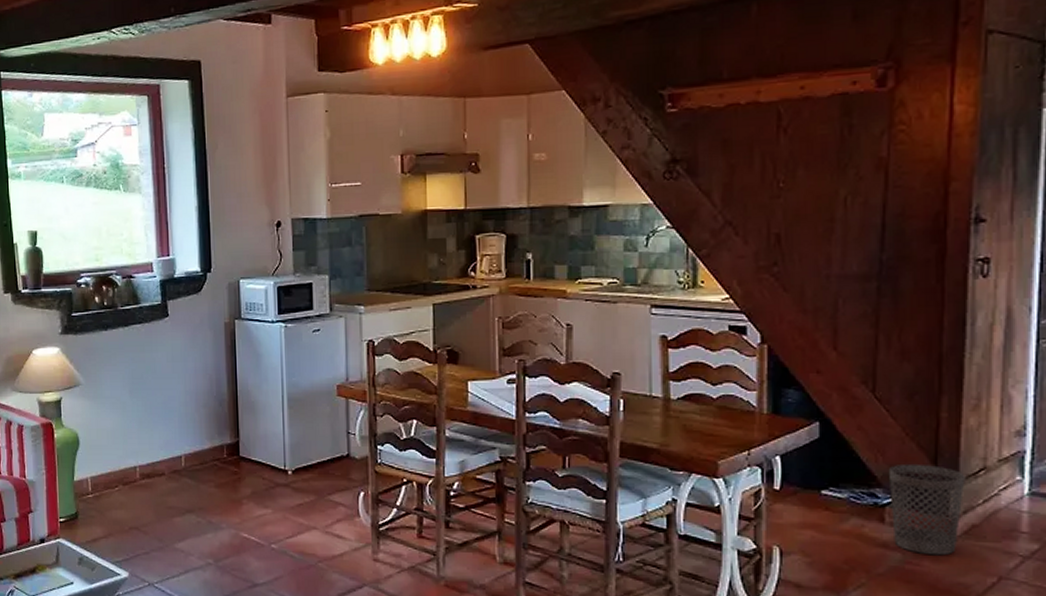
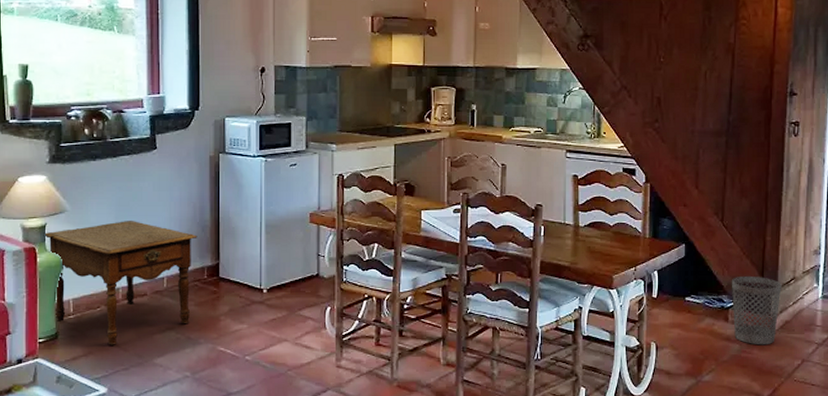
side table: none [59,395,215,527] -> present [43,221,198,345]

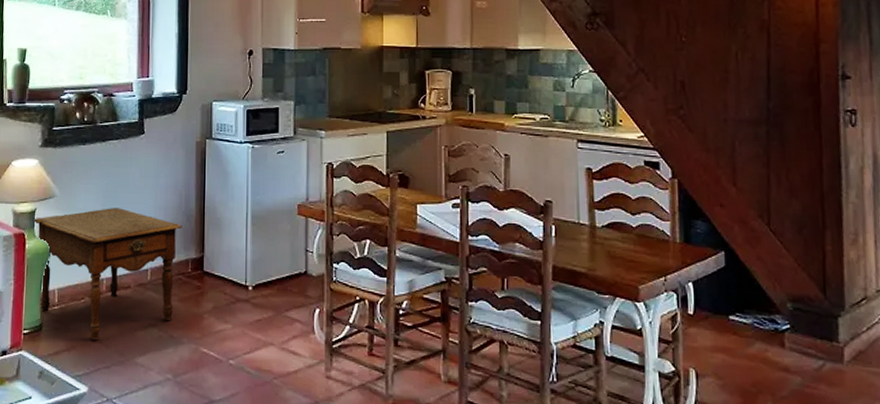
wastebasket: present [732,277,782,345] -> none [786,293,851,380]

